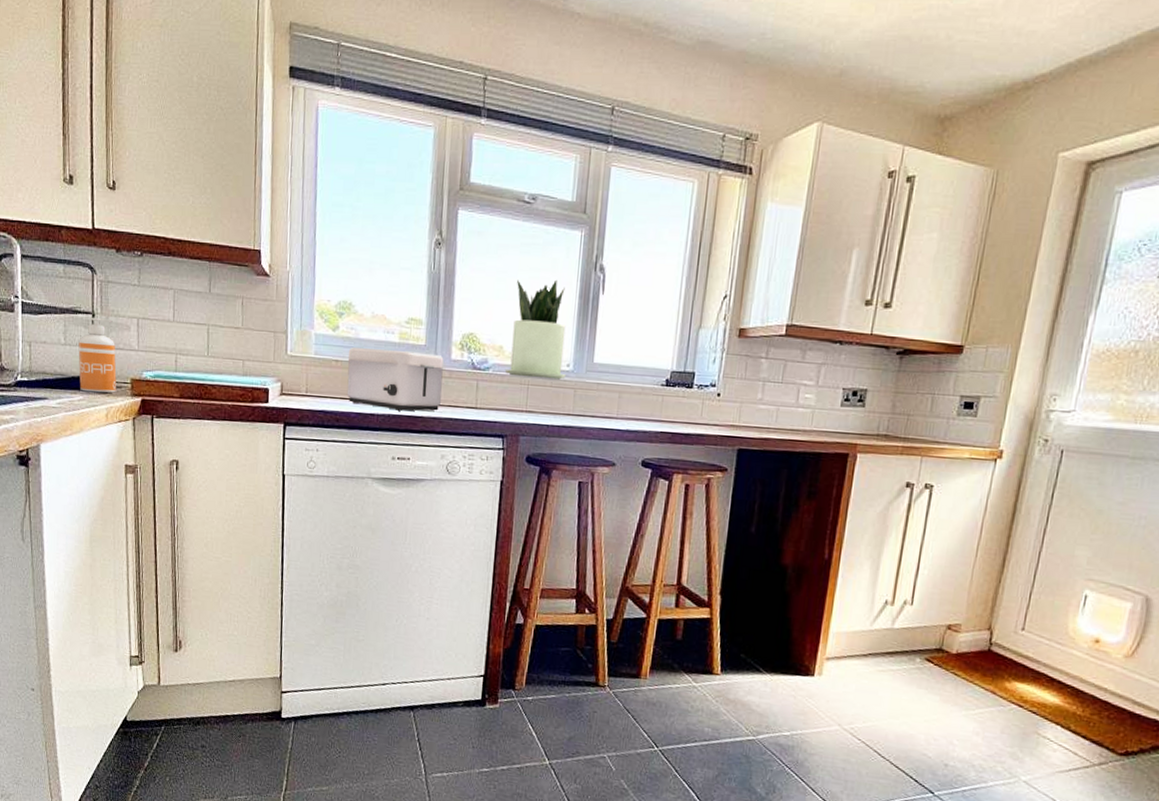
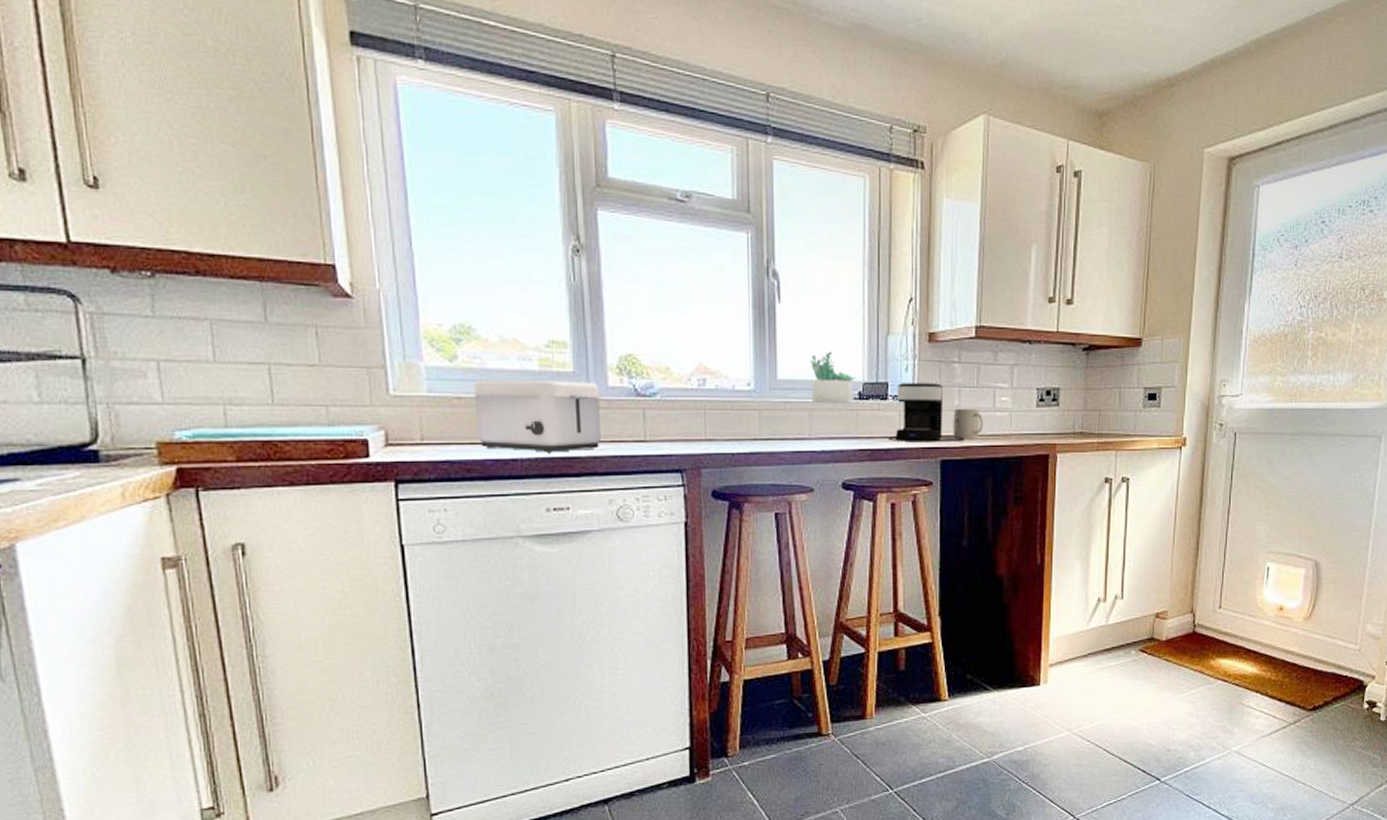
soap dispenser: present [78,317,117,393] -> none [63,362,136,465]
planter: present [504,279,567,380] -> none [675,288,749,401]
succulent plant: none [622,340,665,389] -> present [809,351,856,403]
coffee maker: none [690,374,764,433] -> present [889,383,965,443]
mug: none [752,402,785,433] -> present [953,409,984,439]

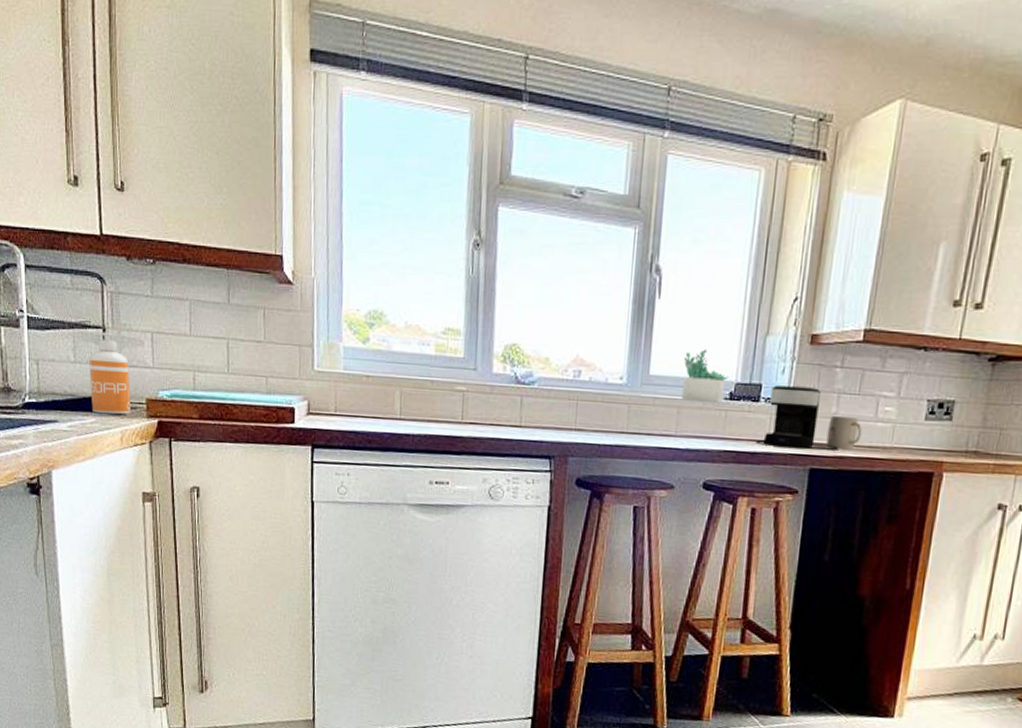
soap dispenser: none [63,362,136,465] -> present [89,332,132,415]
toaster: present [473,381,601,452] -> none [379,361,484,431]

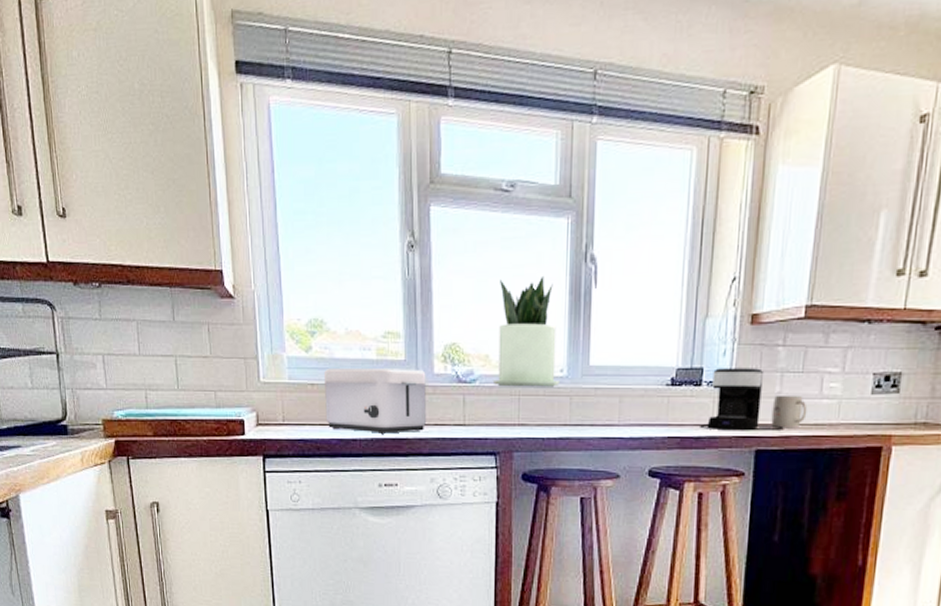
soap dispenser: present [89,332,132,415] -> none [45,357,90,437]
toaster: none [379,361,484,431] -> present [323,369,426,434]
planter: none [551,282,620,394] -> present [492,275,561,387]
succulent plant: present [681,349,729,403] -> none [622,336,670,389]

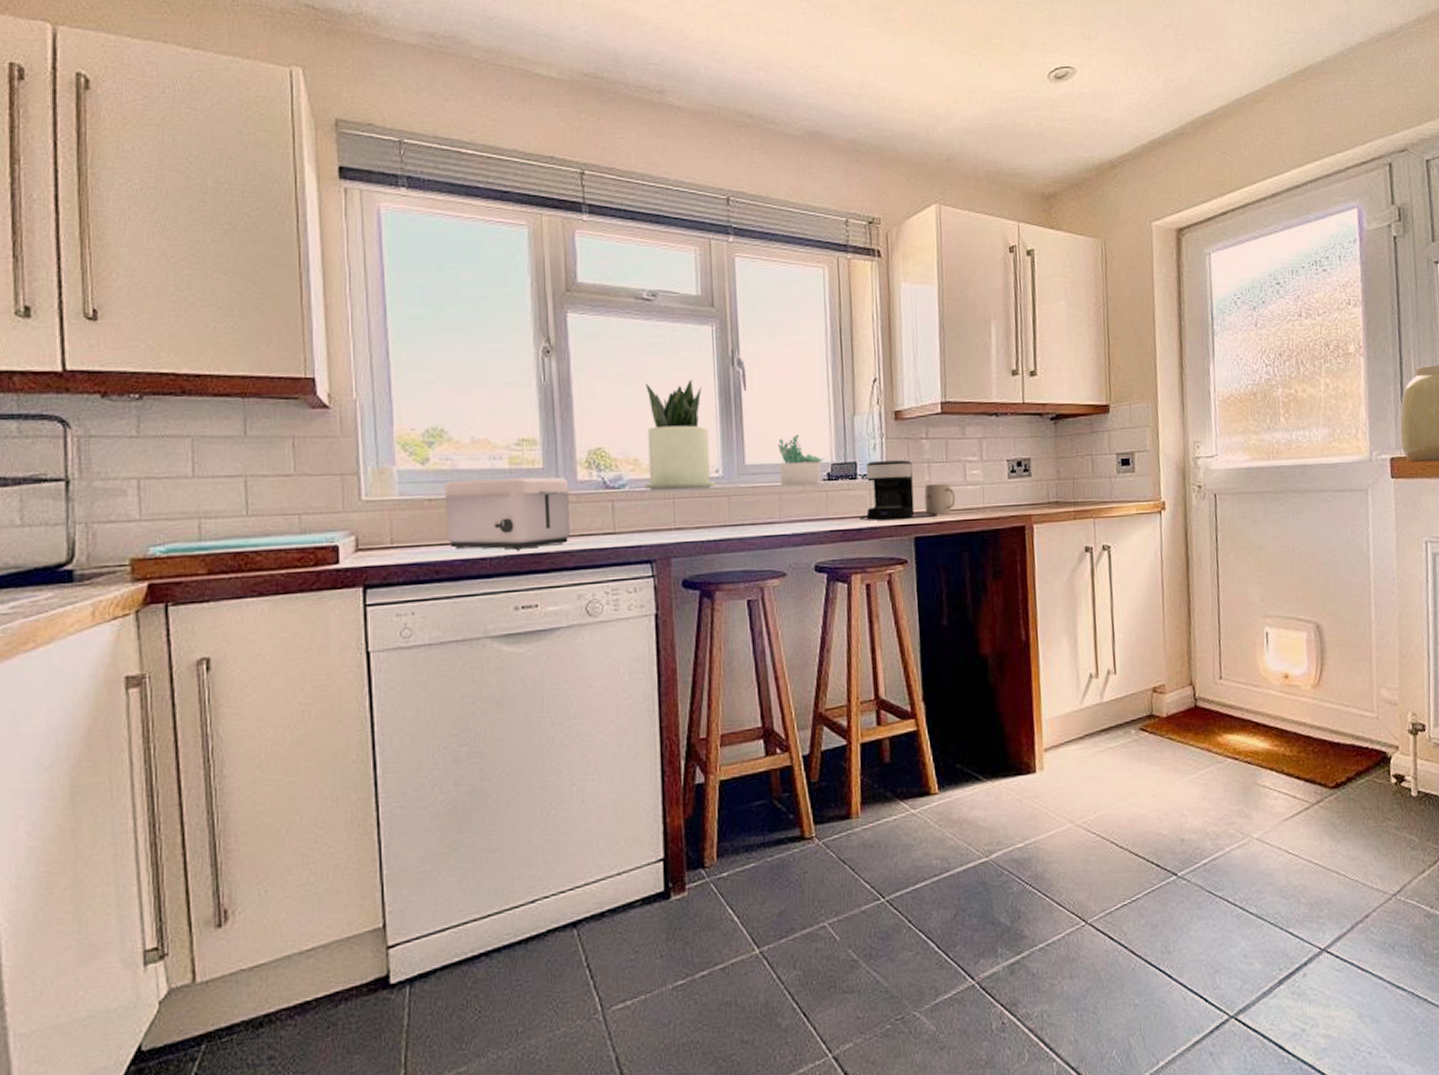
succulent plant: none [622,336,670,389] -> present [777,434,824,486]

